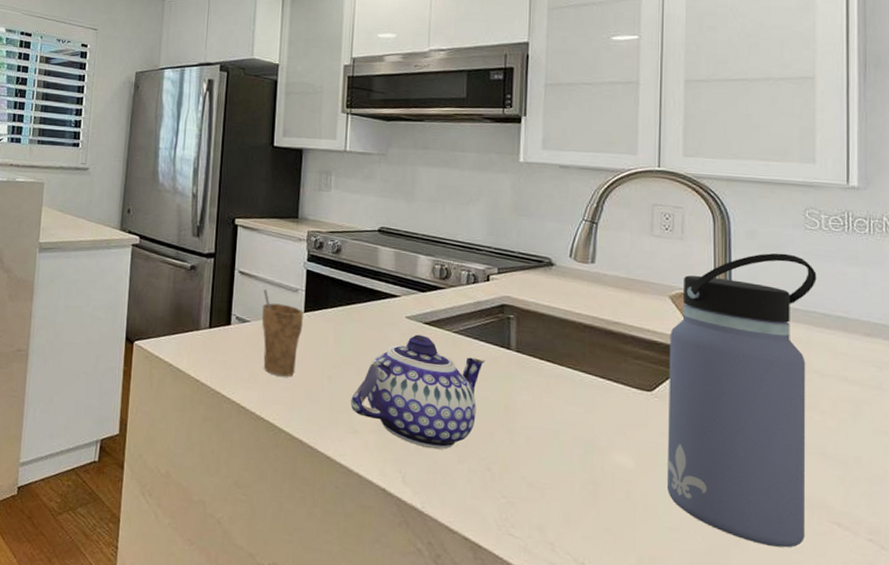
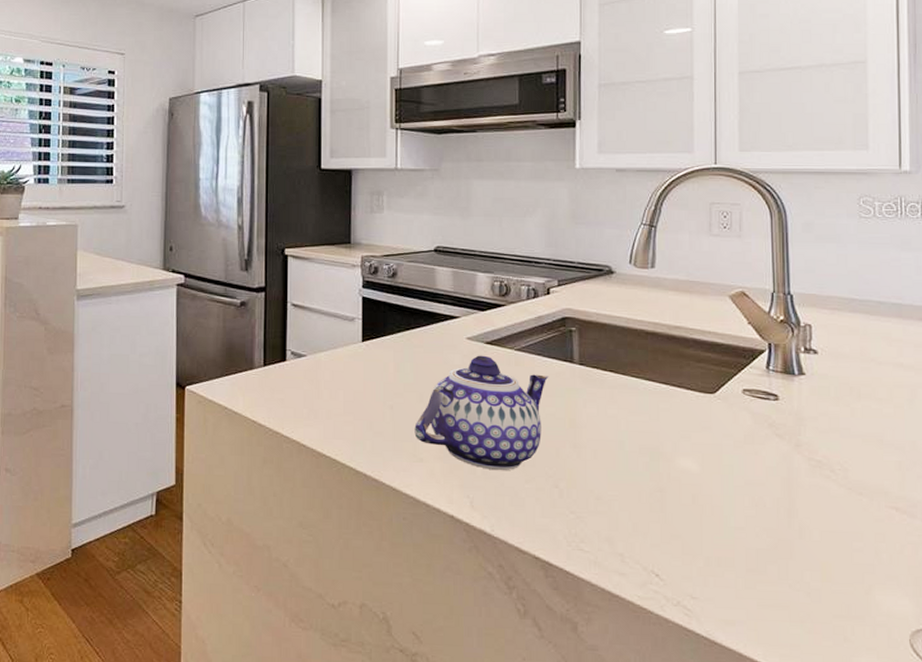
cup: present [261,289,303,377] -> none [318,321,361,410]
water bottle: present [666,253,817,548] -> none [730,244,872,537]

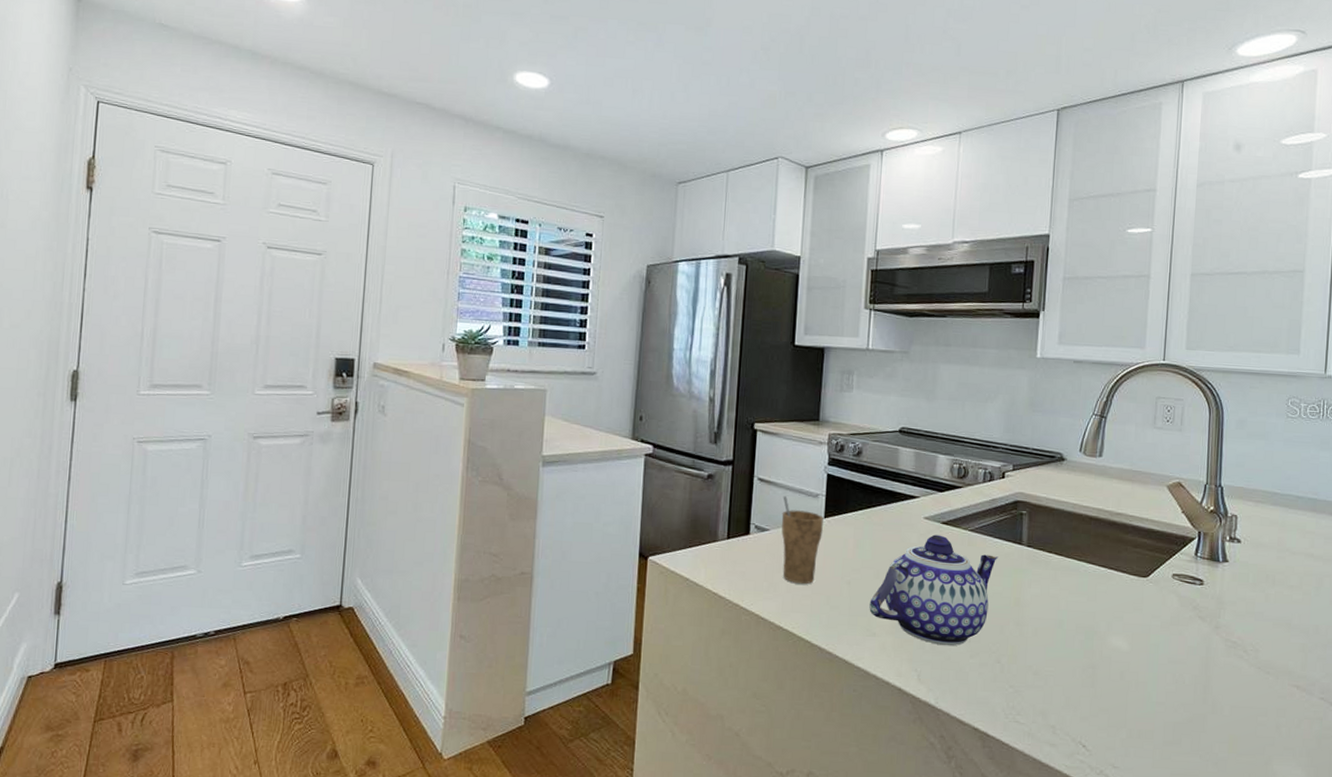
cup: none [318,321,361,410] -> present [781,496,824,585]

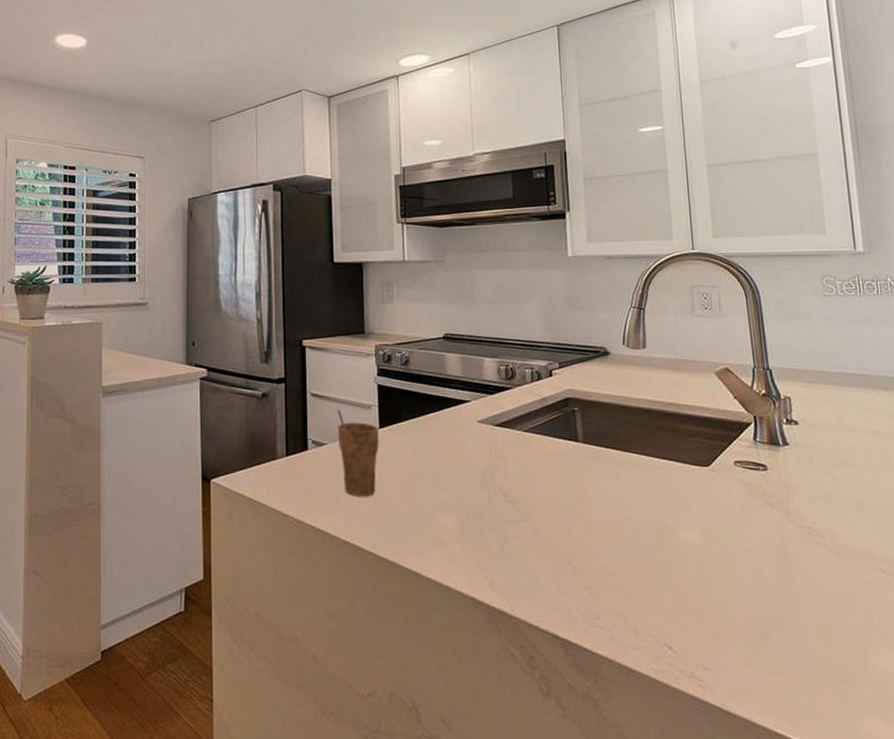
teapot: present [869,534,999,646] -> none [433,437,556,551]

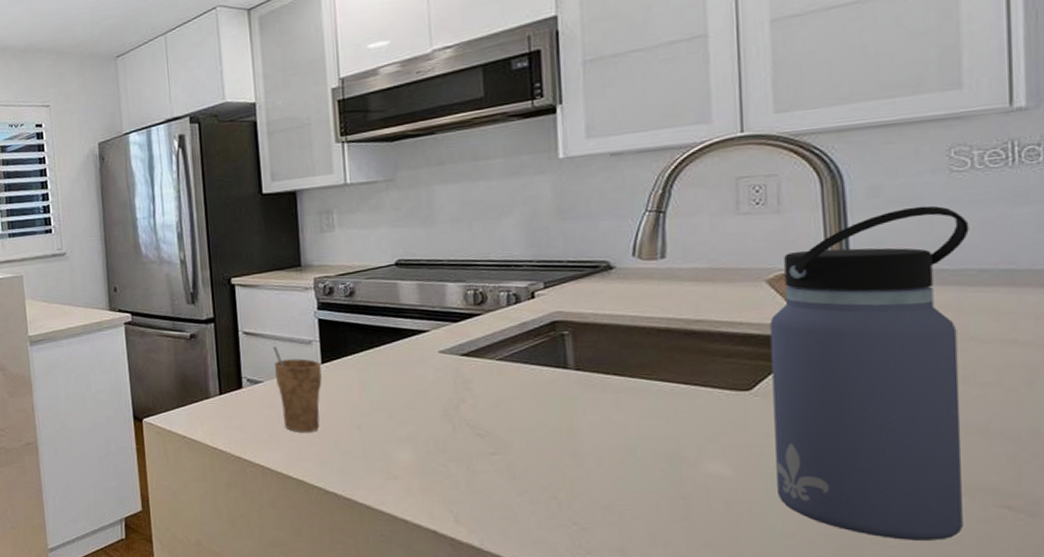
water bottle: none [719,320,855,600] -> present [769,205,969,540]

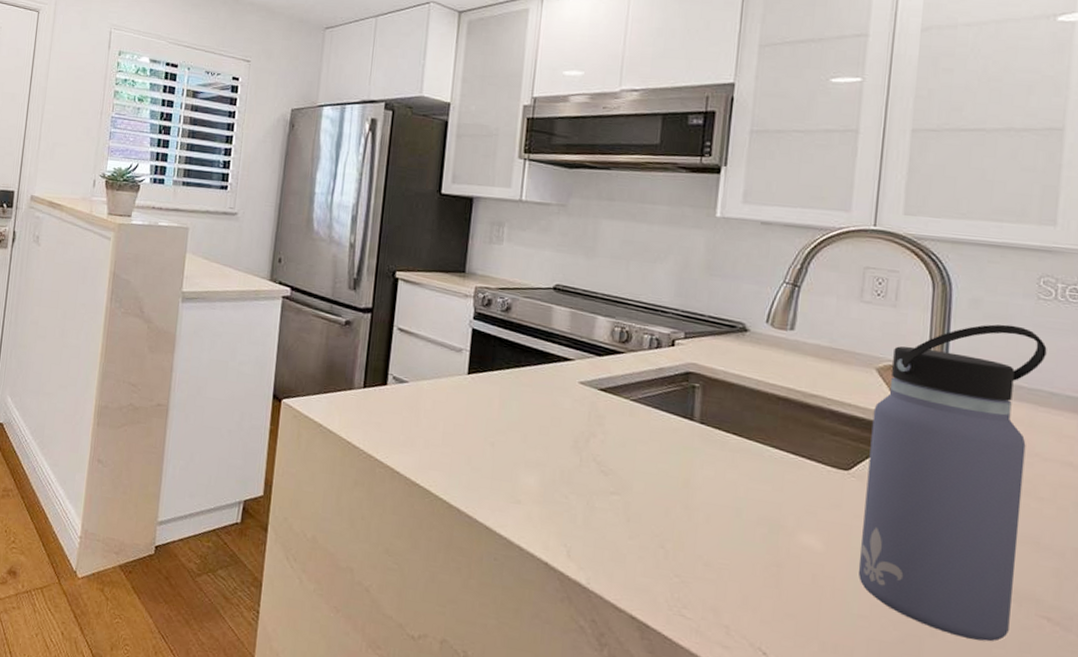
cup: present [272,346,322,433] -> none [420,348,467,442]

